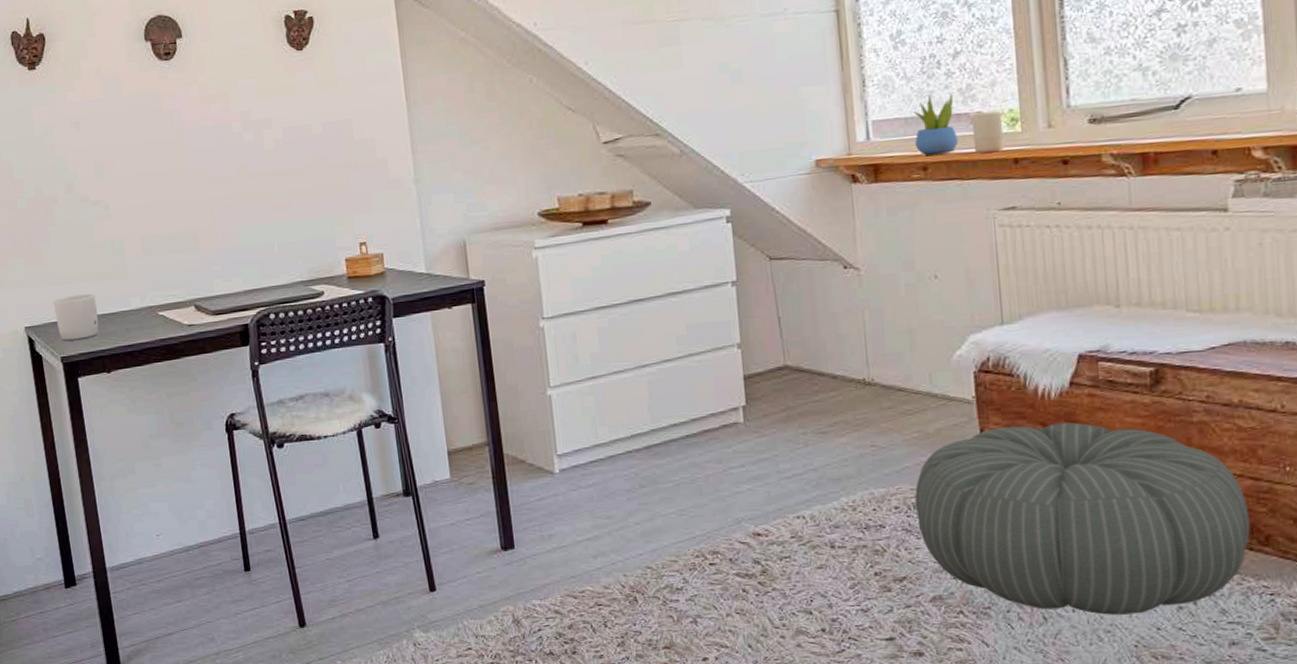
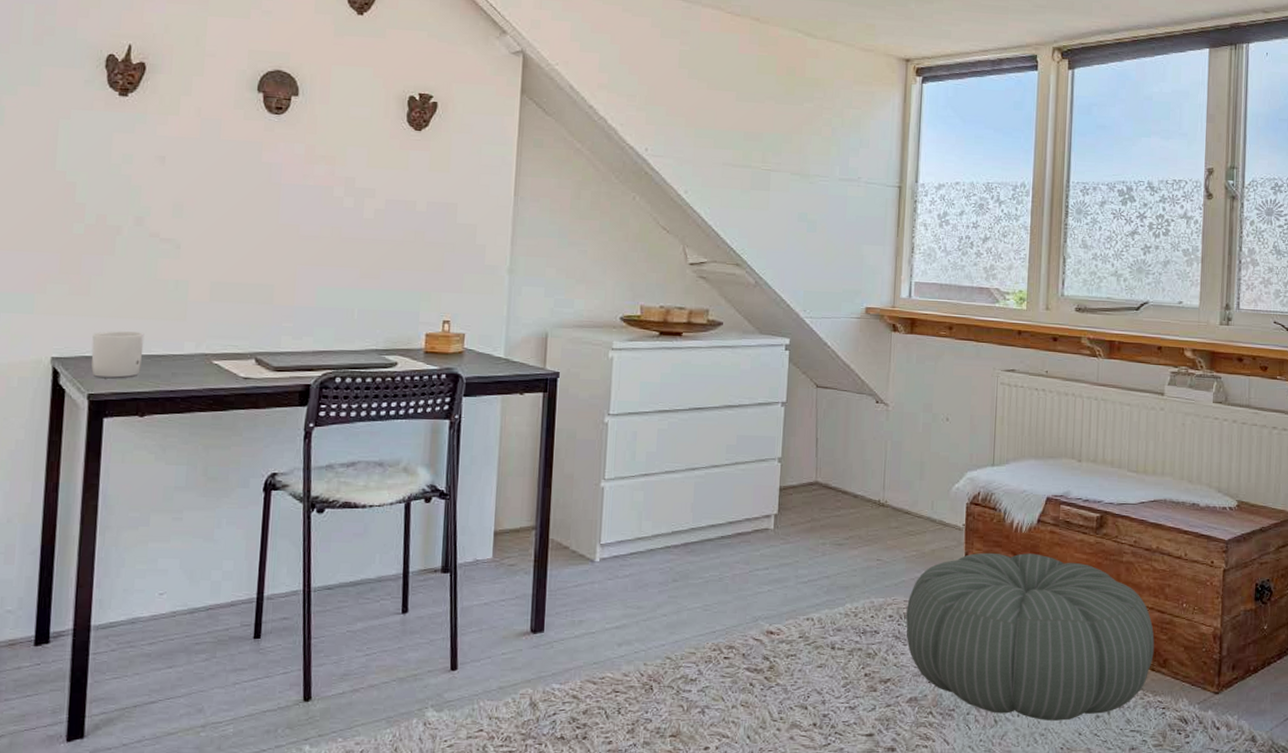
succulent plant: present [913,92,959,156] -> none [946,268,980,319]
candle: present [971,111,1005,154] -> none [989,289,1014,323]

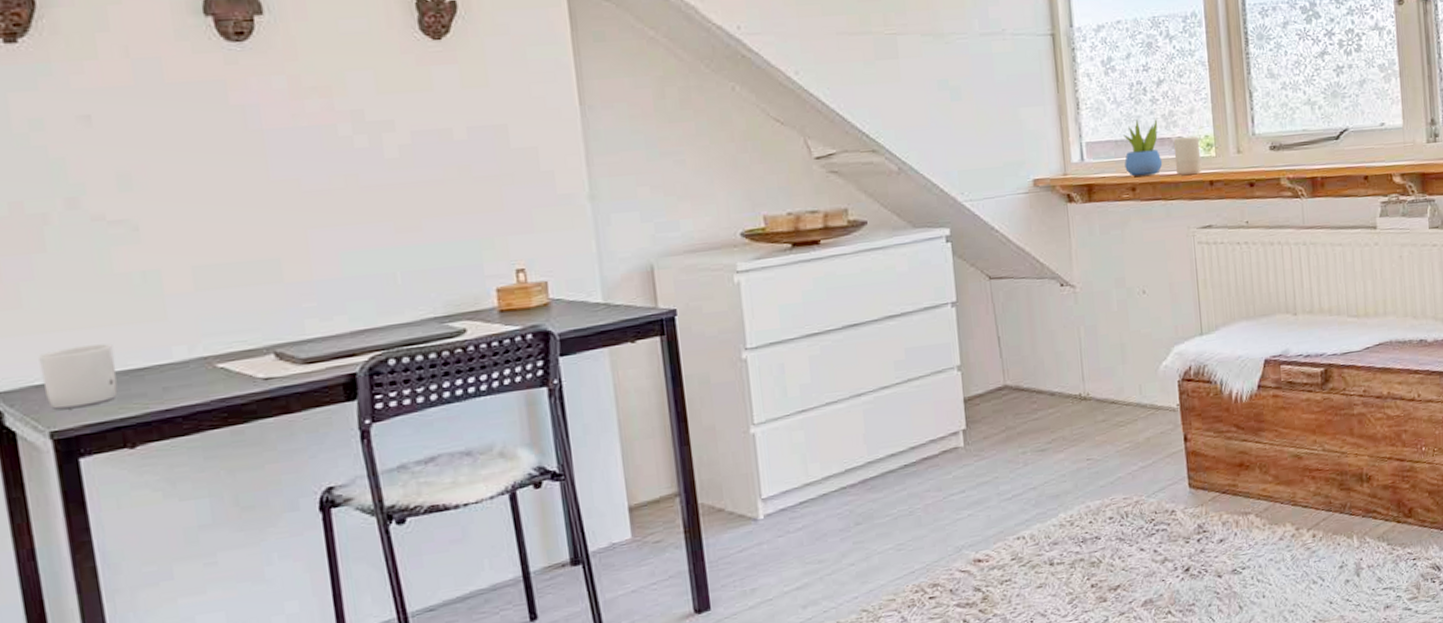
pouf: present [906,552,1155,721] -> none [1127,422,1398,599]
succulent plant: none [946,268,980,319] -> present [1122,118,1163,177]
candle: none [989,289,1014,323] -> present [1173,136,1202,176]

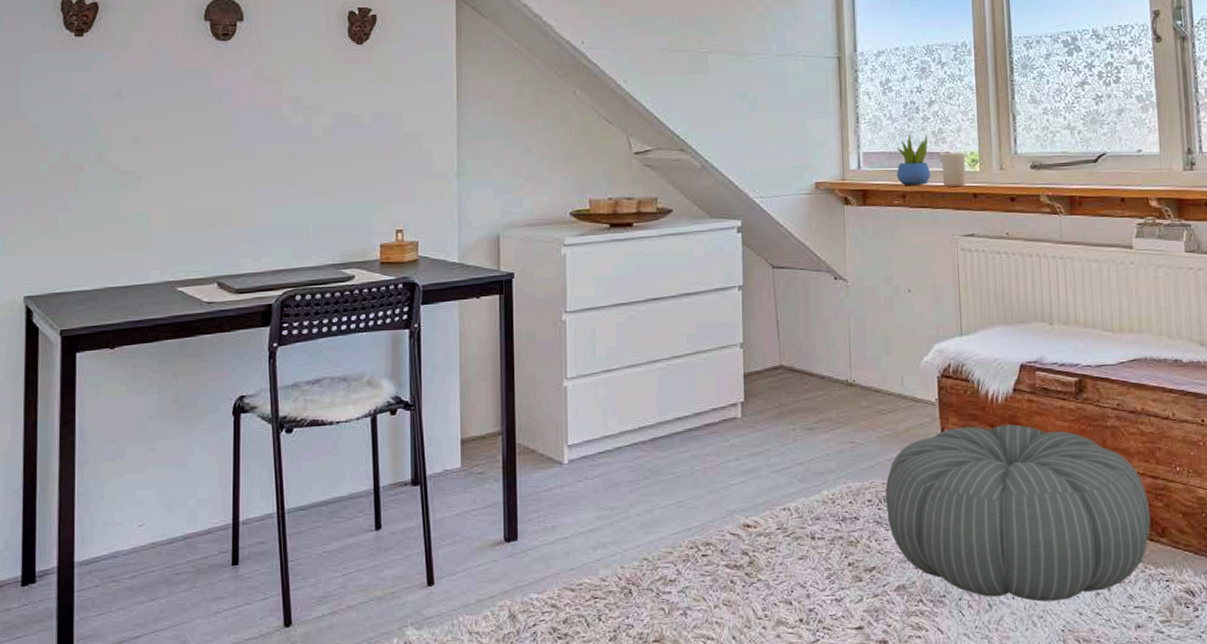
mug: present [39,343,118,411] -> none [61,265,111,314]
pouf: none [1127,422,1398,599] -> present [885,424,1151,602]

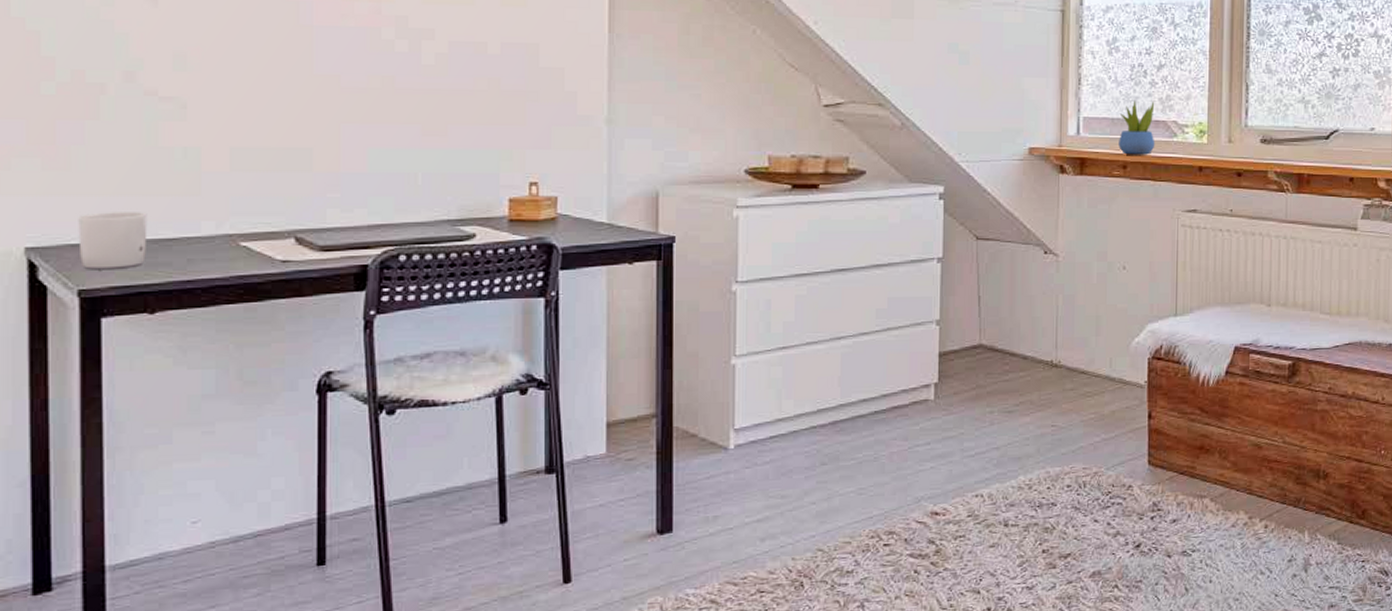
mug: none [61,265,111,314] -> present [78,212,147,270]
pouf: present [885,424,1151,602] -> none [1086,408,1352,585]
candle: present [941,152,967,187] -> none [1167,122,1193,159]

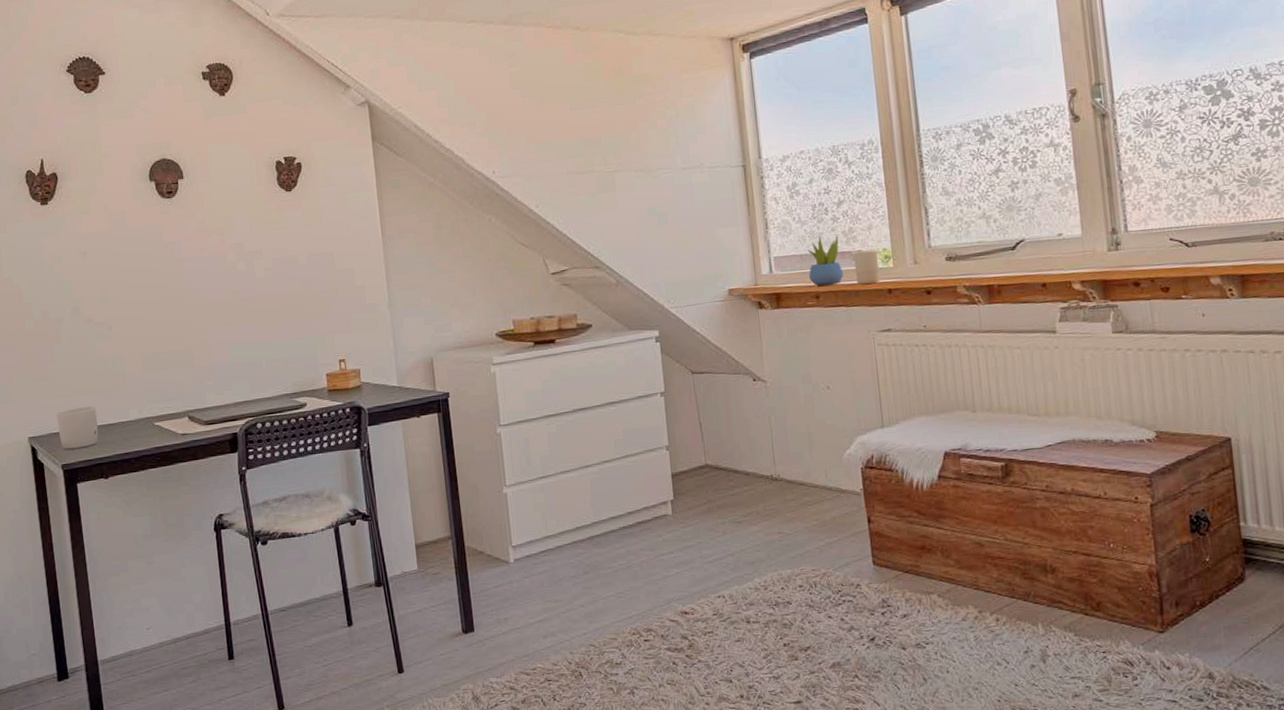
candle: none [1167,122,1193,159] -> present [853,250,881,285]

